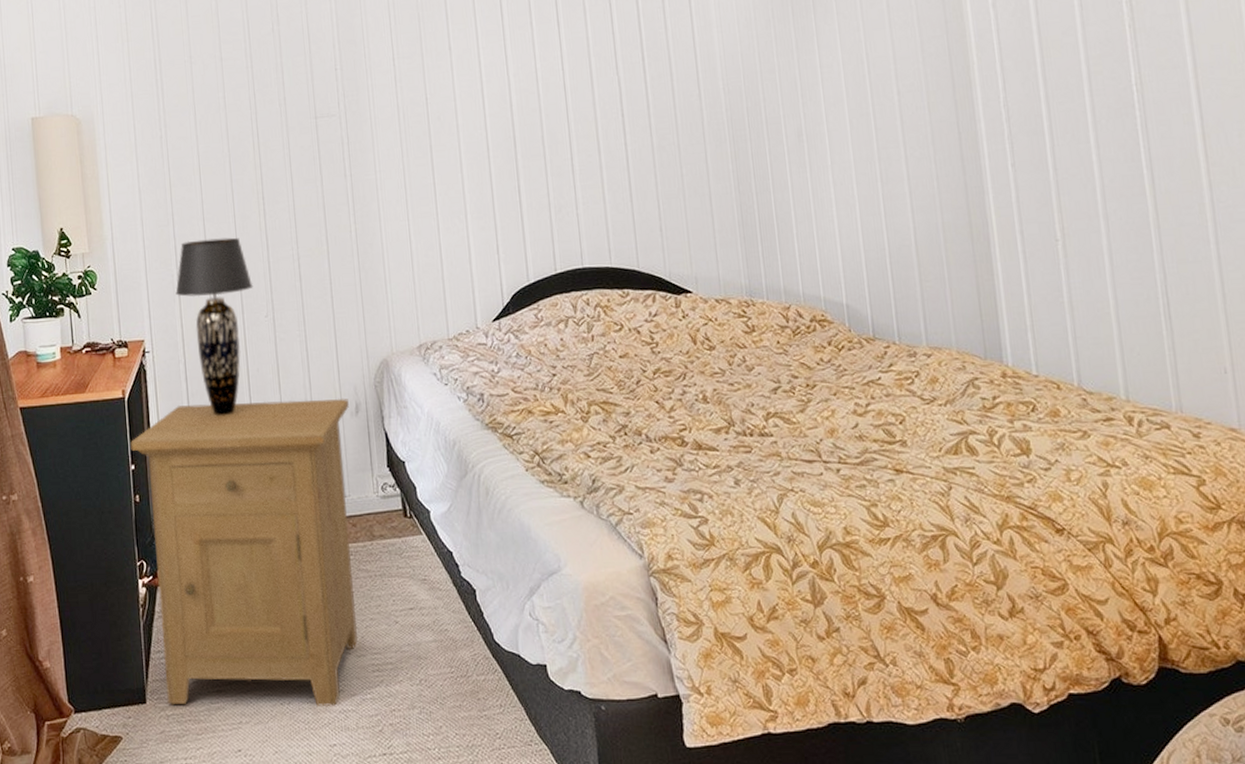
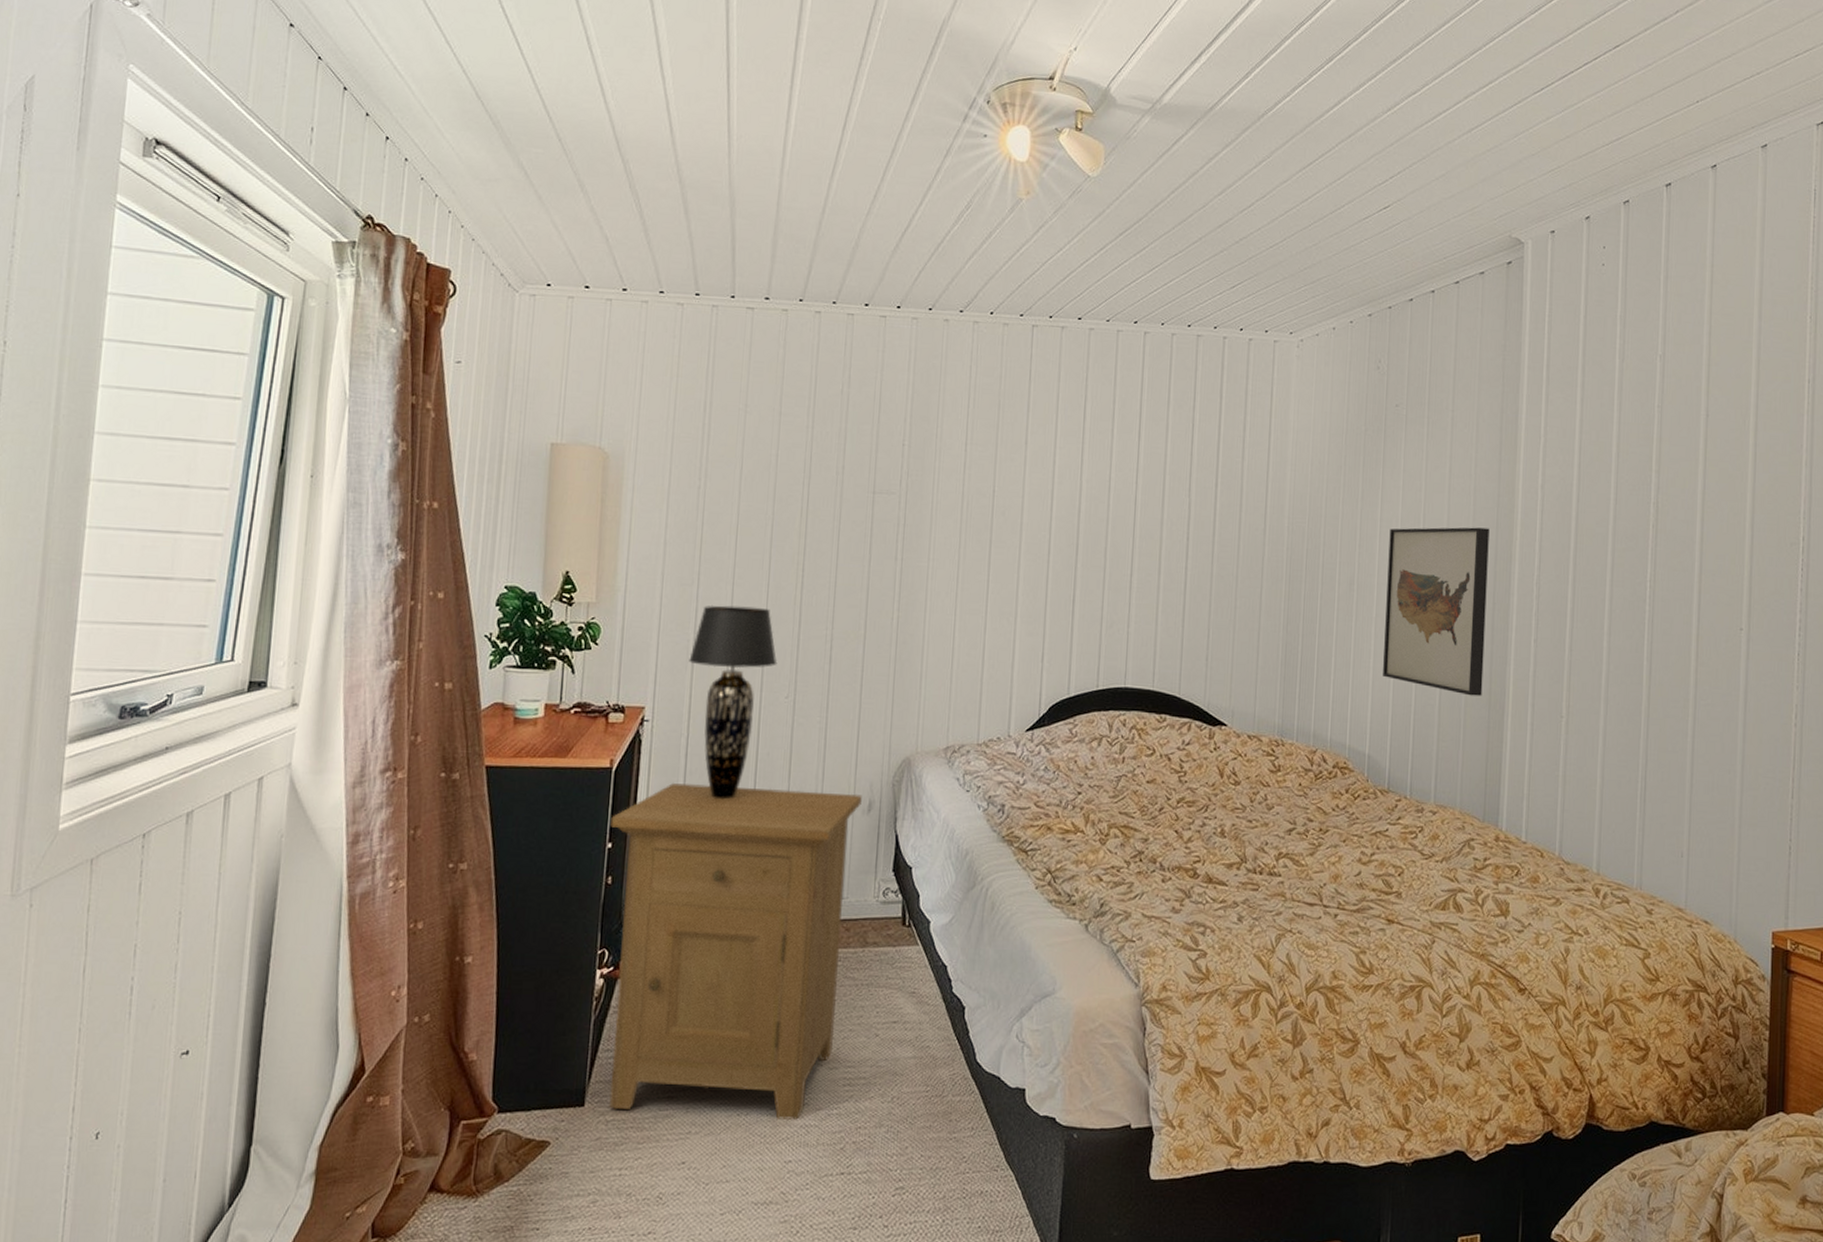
wall art: none [832,57,962,231] -> present [1383,527,1489,696]

